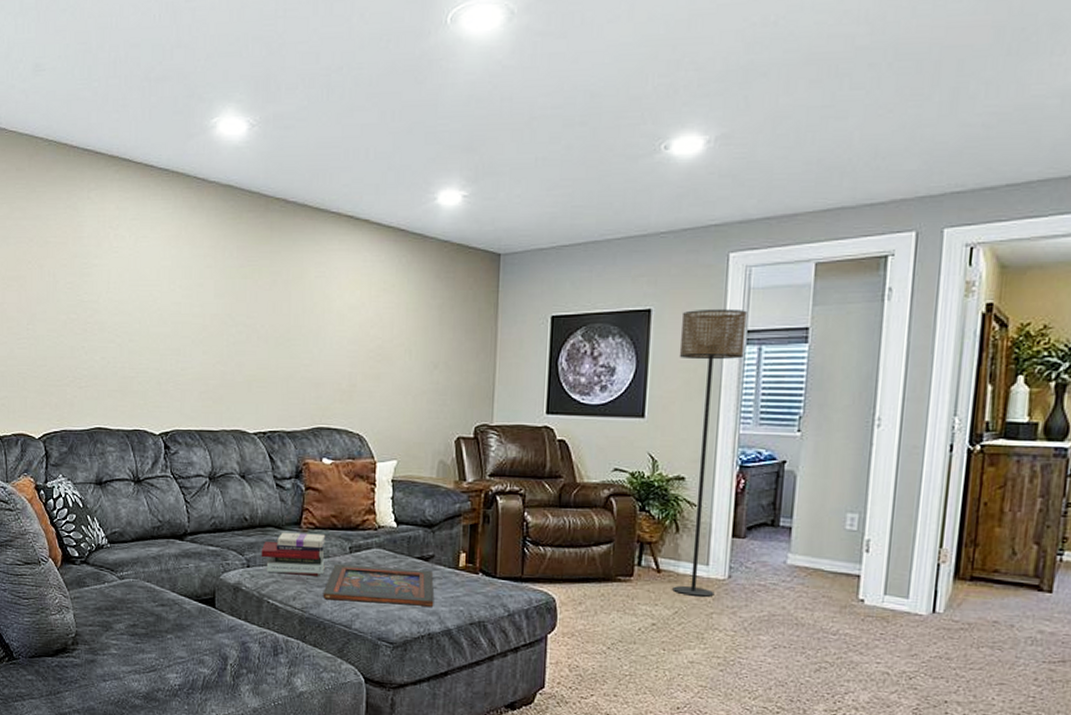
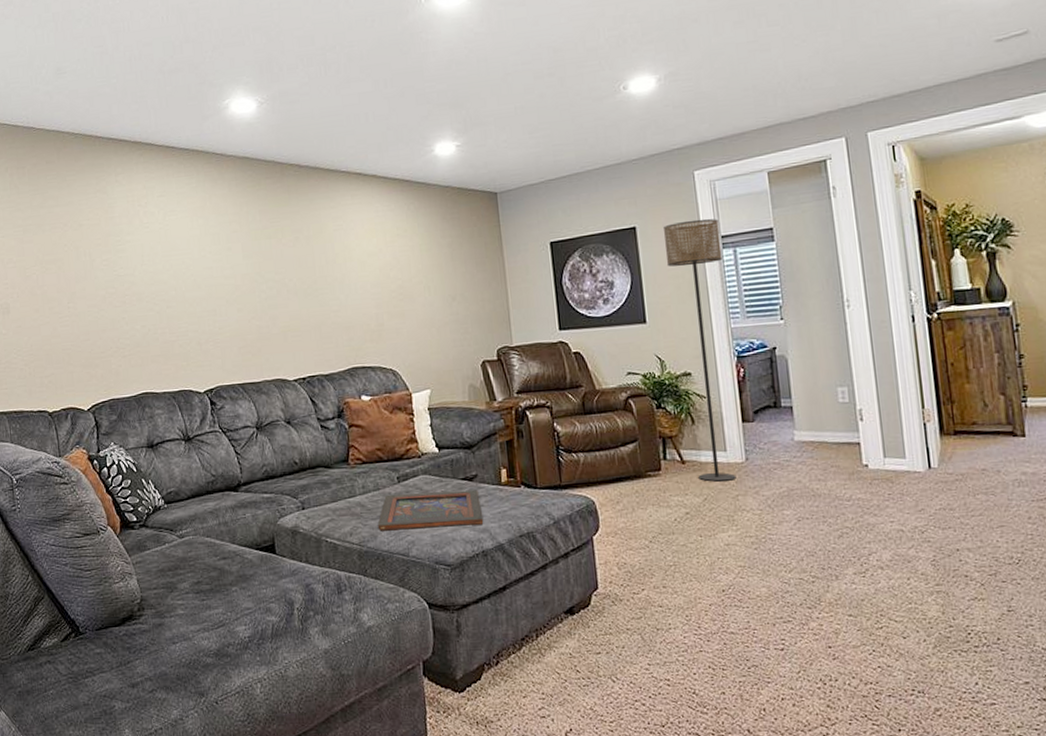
books: present [261,532,326,576] -> none [313,467,378,512]

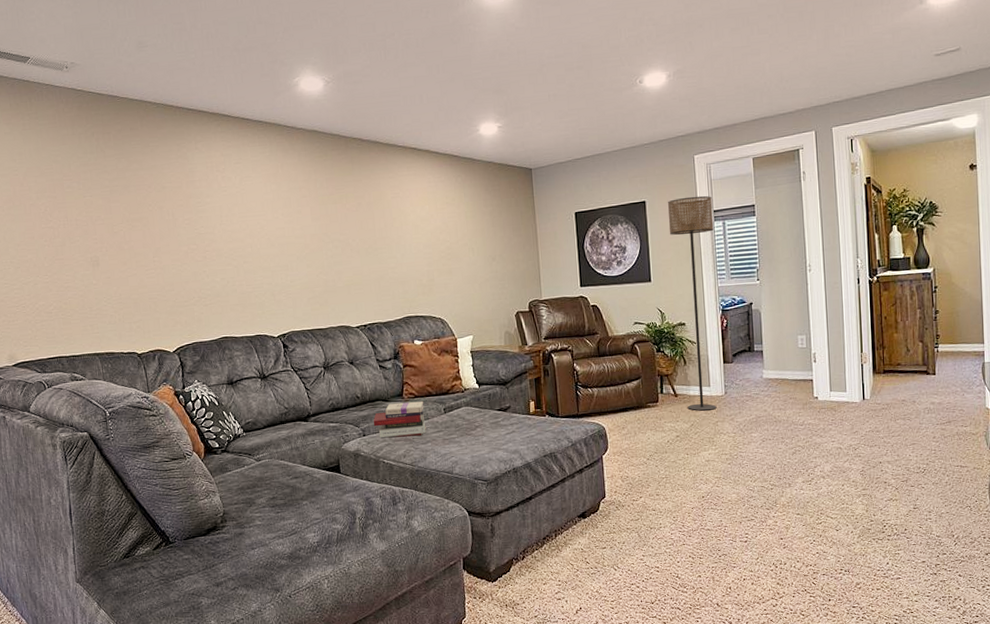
books: none [313,467,378,512] -> present [373,401,427,438]
religious icon: present [377,489,484,531] -> none [427,418,515,453]

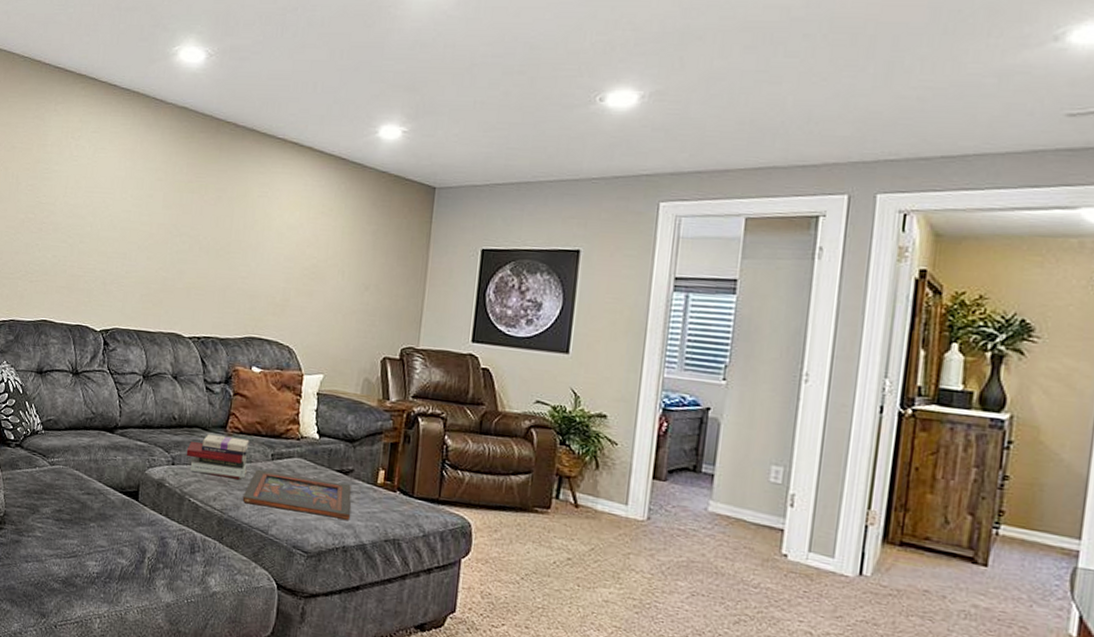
religious icon: none [427,418,515,453] -> present [242,469,352,520]
floor lamp: present [668,195,717,411] -> none [590,254,676,537]

